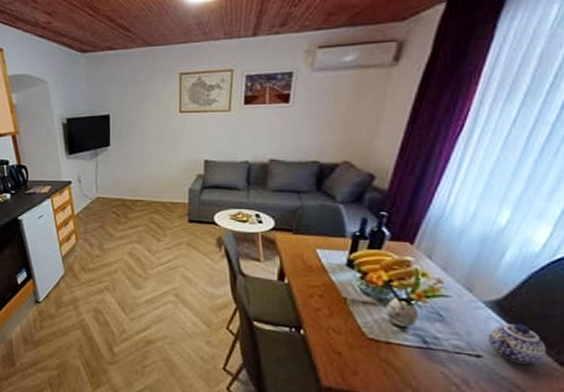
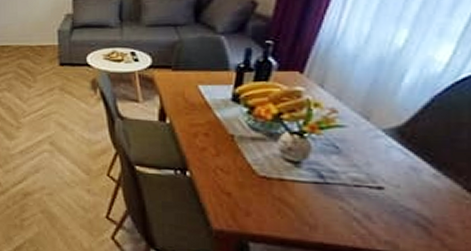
teapot: present [487,324,546,364] -> none [389,152,454,193]

